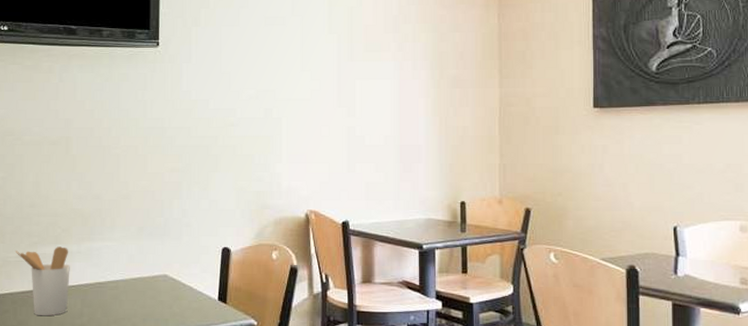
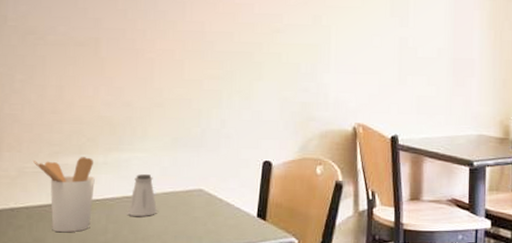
saltshaker: none [100,262,126,301] -> present [127,174,157,216]

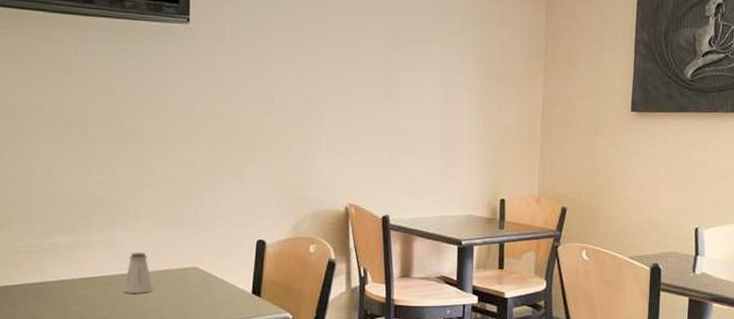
utensil holder: present [32,157,95,233] -> none [25,236,89,310]

